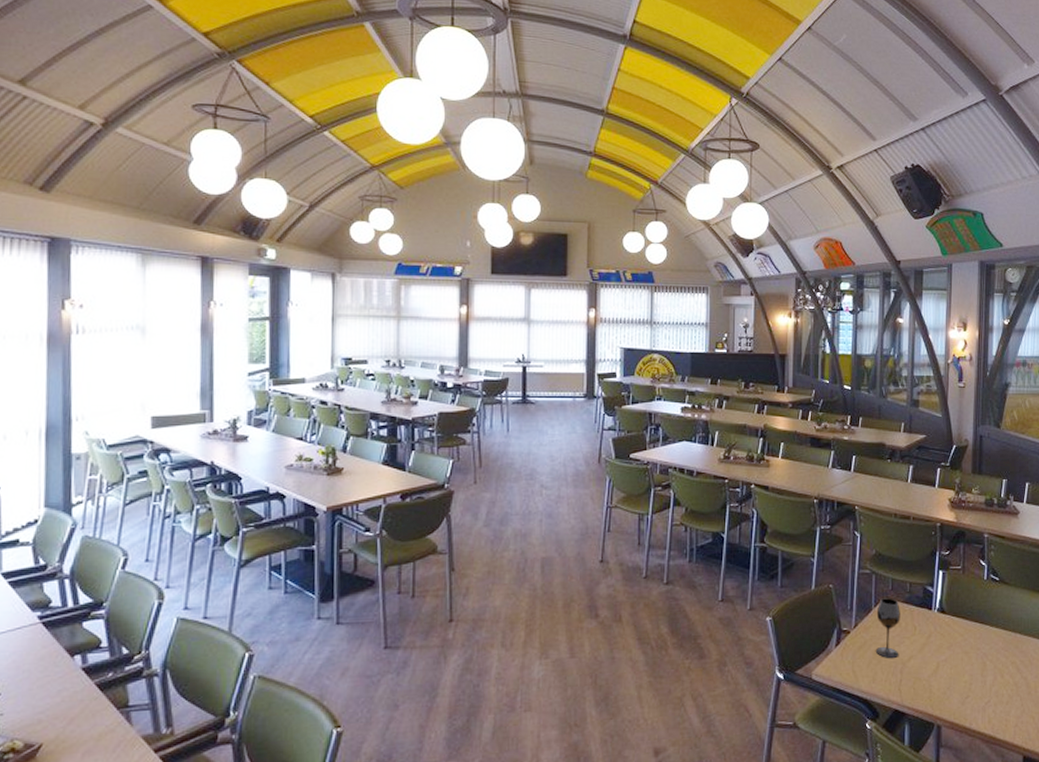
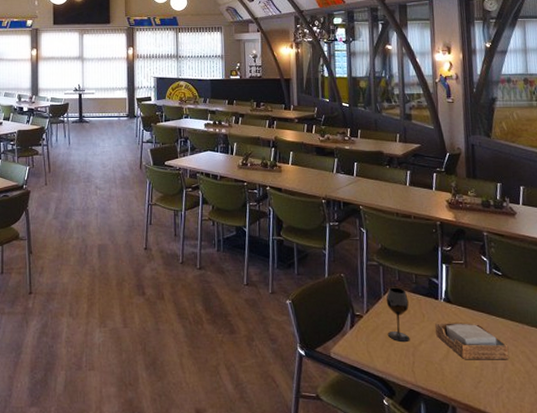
napkin holder: none [926,633,999,674] -> present [435,323,510,360]

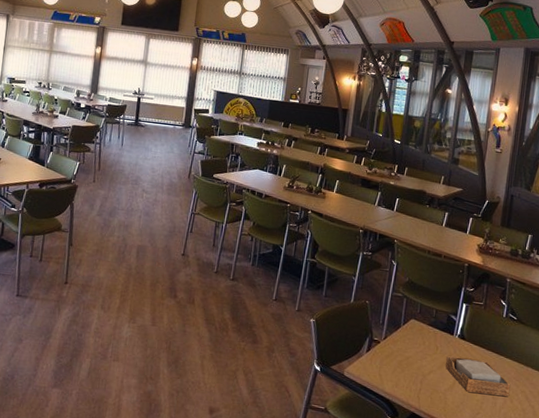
wineglass: present [386,287,410,341] -> none [400,318,426,370]

